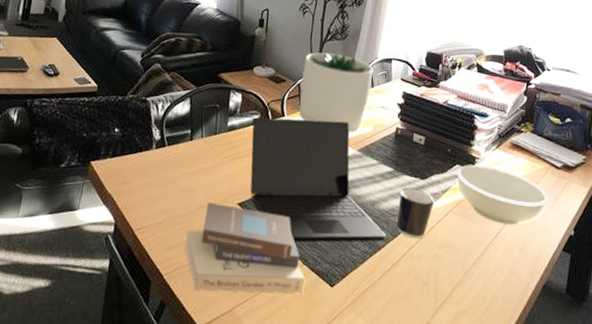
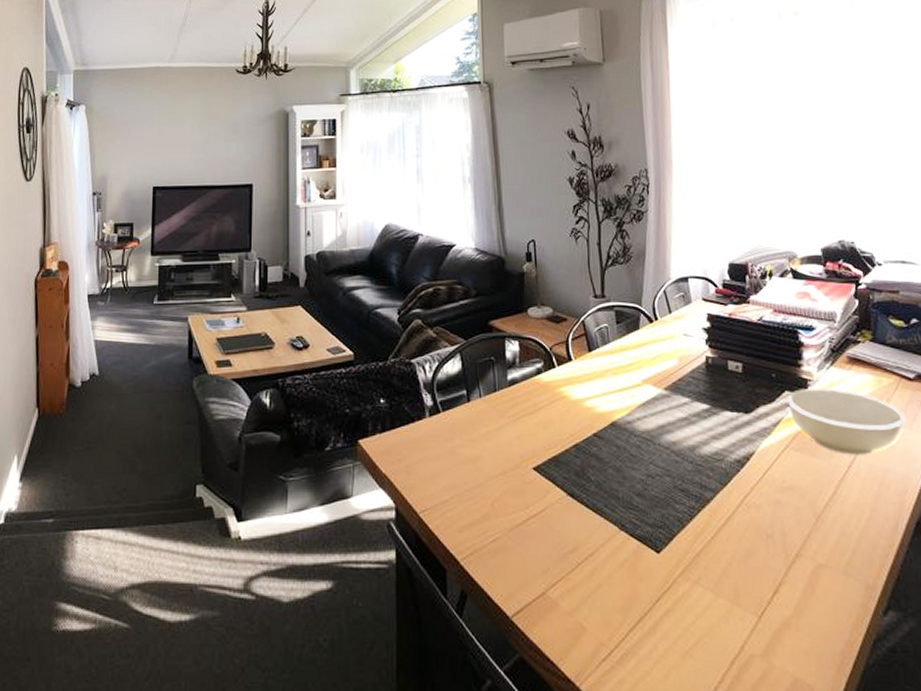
books: present [184,202,305,294] -> none [477,471,626,574]
laptop: present [250,117,385,242] -> none [535,357,713,505]
planter: present [299,52,374,132] -> none [585,280,669,368]
mug: present [397,187,435,239] -> none [722,424,766,485]

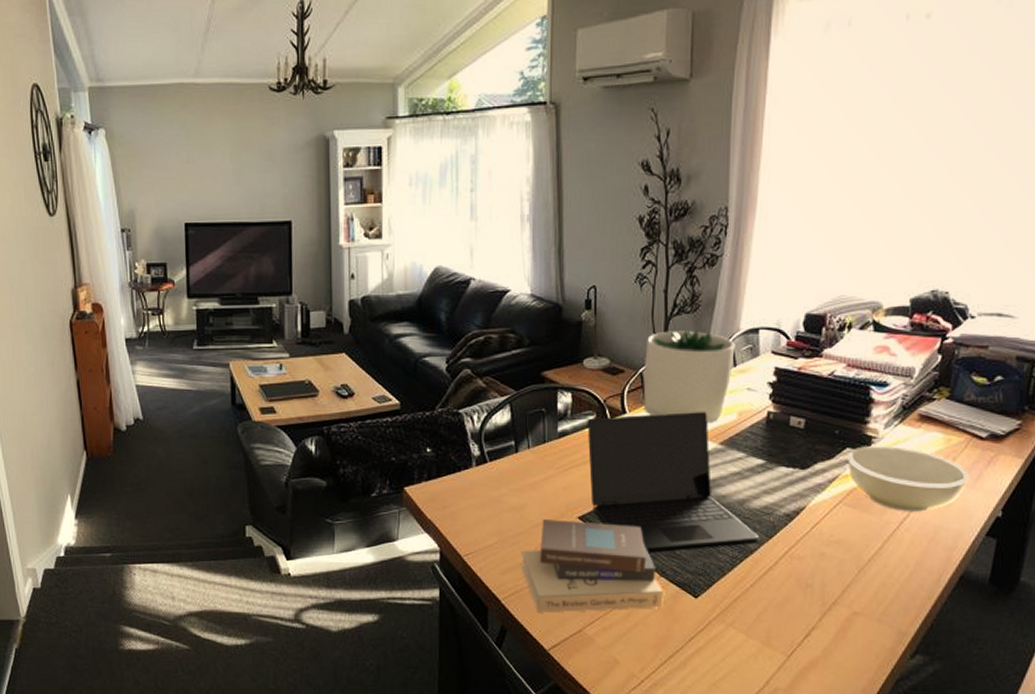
books: none [477,471,626,574] -> present [520,519,664,613]
laptop: none [535,357,713,505] -> present [587,411,758,553]
planter: none [585,280,669,368] -> present [643,330,735,422]

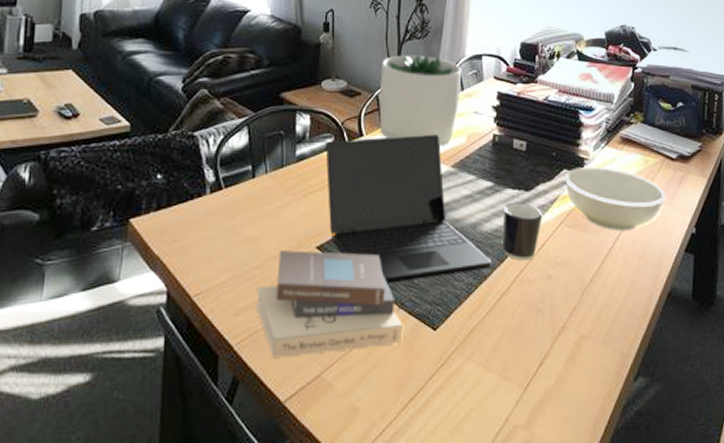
mug: none [772,480,820,538] -> present [502,202,543,261]

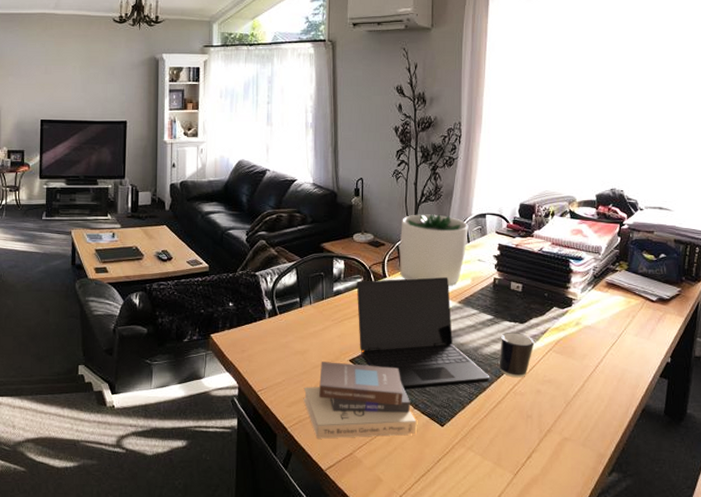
bowl: present [565,166,666,231] -> none [555,305,645,358]

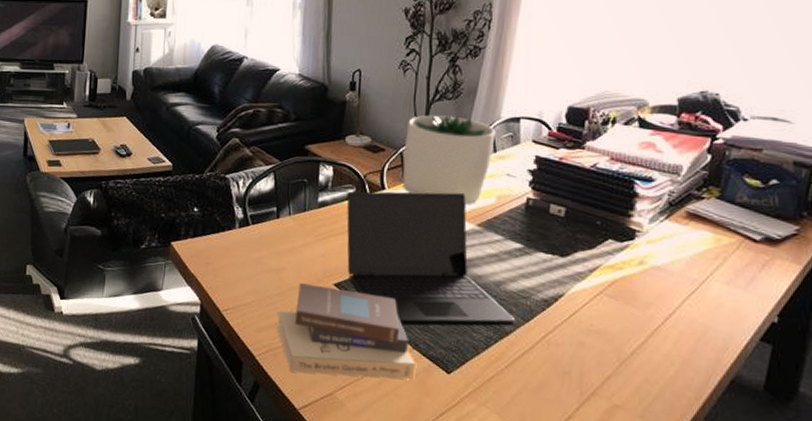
mug: present [500,332,535,378] -> none [529,266,579,325]

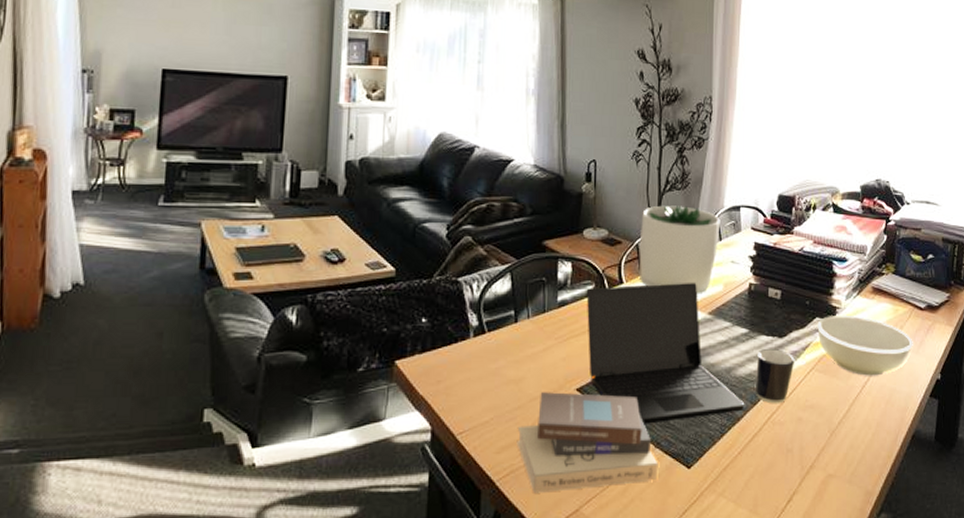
mug: none [529,266,579,325] -> present [756,348,795,404]
bowl: none [609,238,741,309] -> present [817,314,913,376]

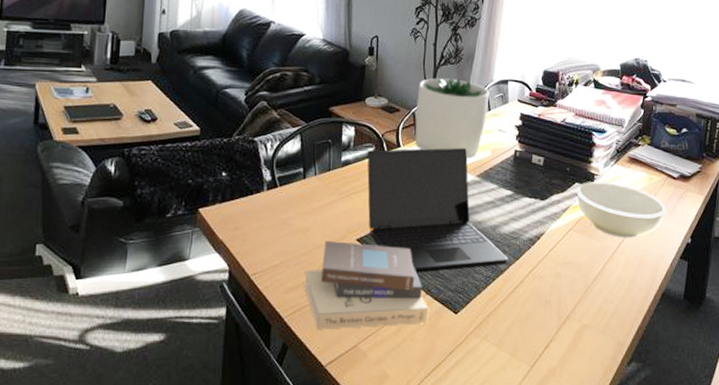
mug: present [756,348,795,404] -> none [518,209,555,260]

